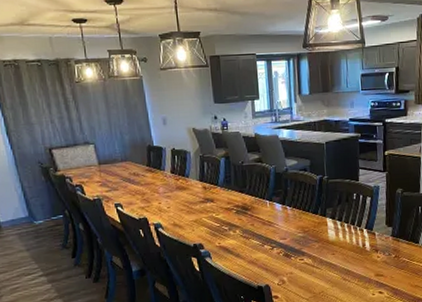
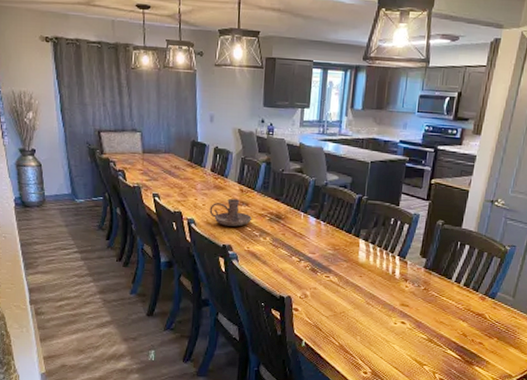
candle holder: none [175,197,219,225] -> present [209,199,252,227]

